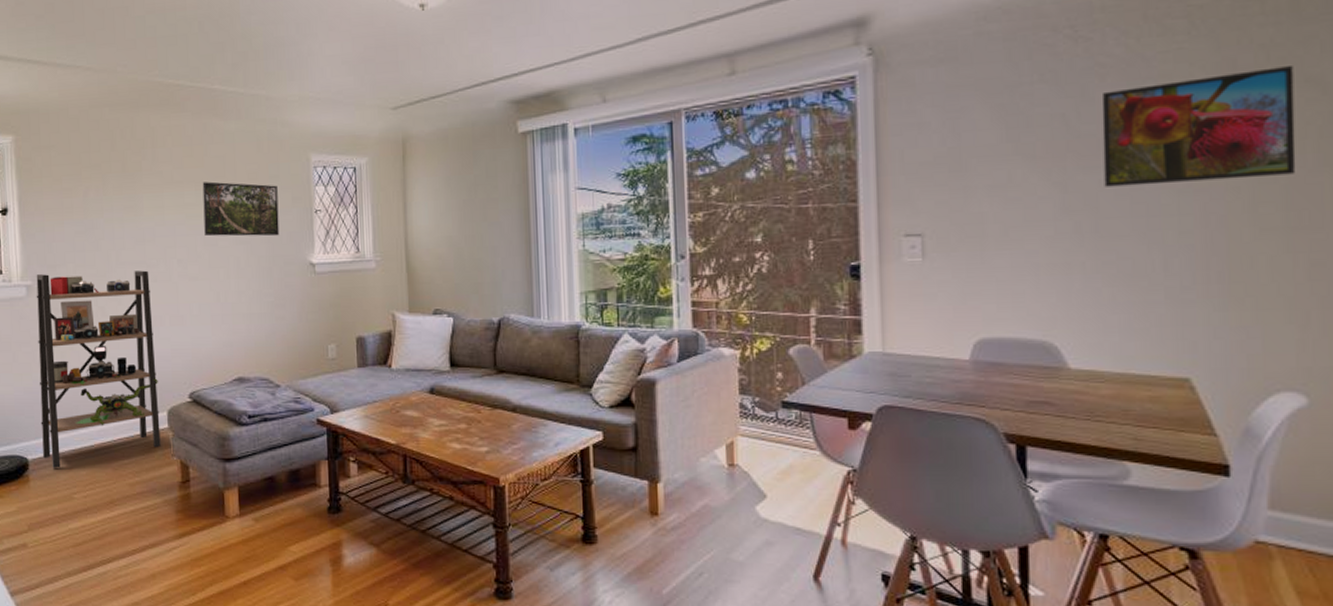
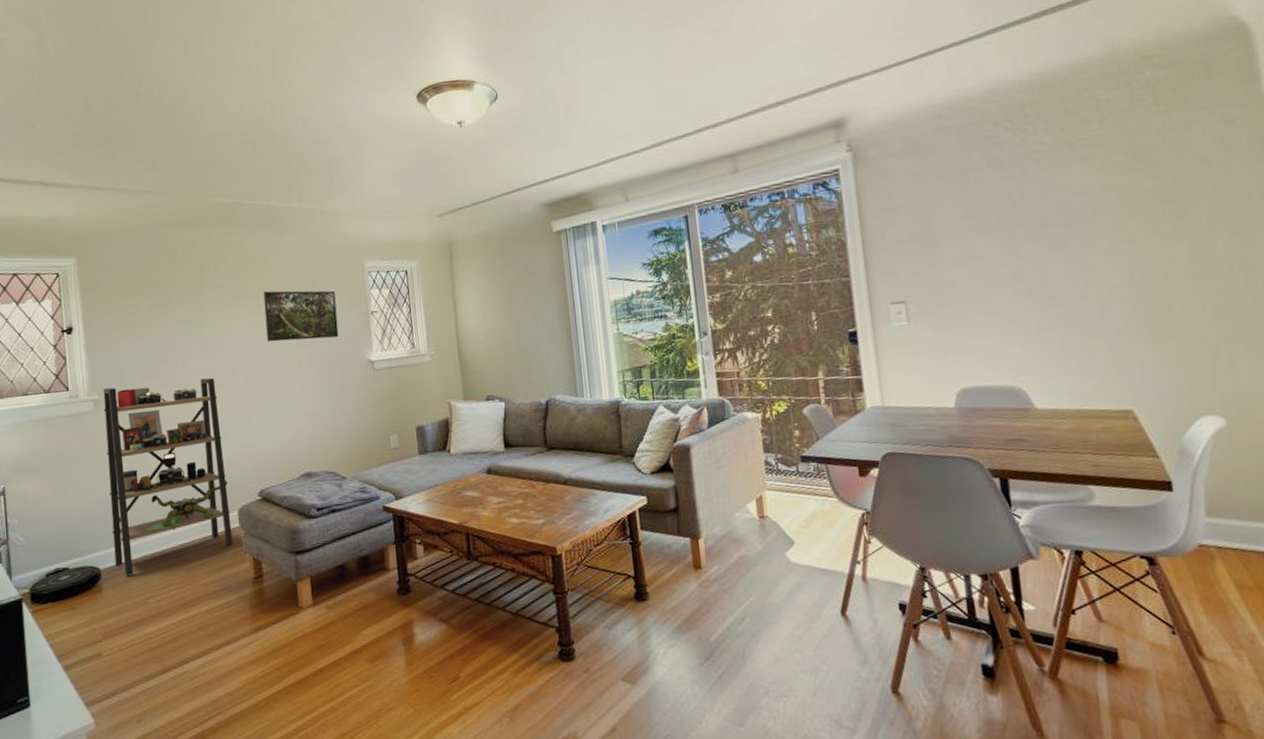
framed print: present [1101,66,1296,187] -> none [1039,146,1196,253]

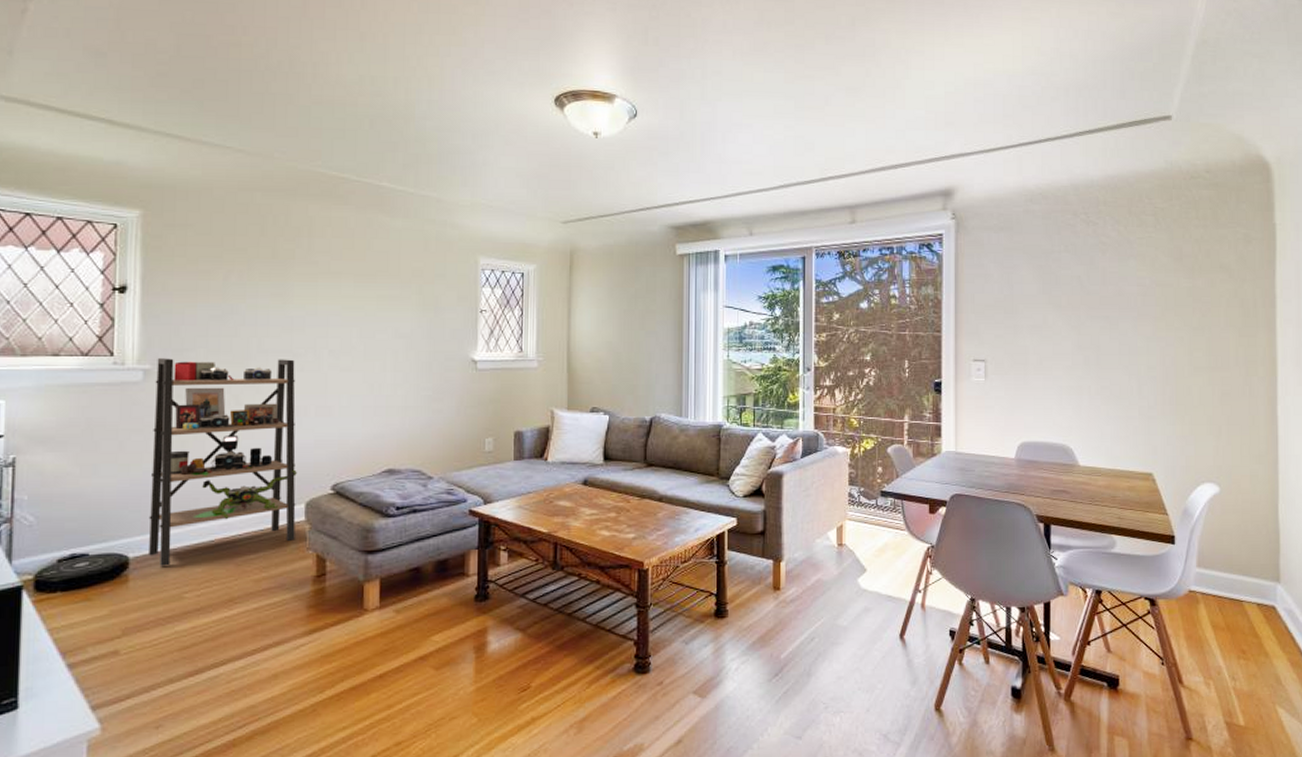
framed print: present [263,290,339,342] -> none [361,275,443,333]

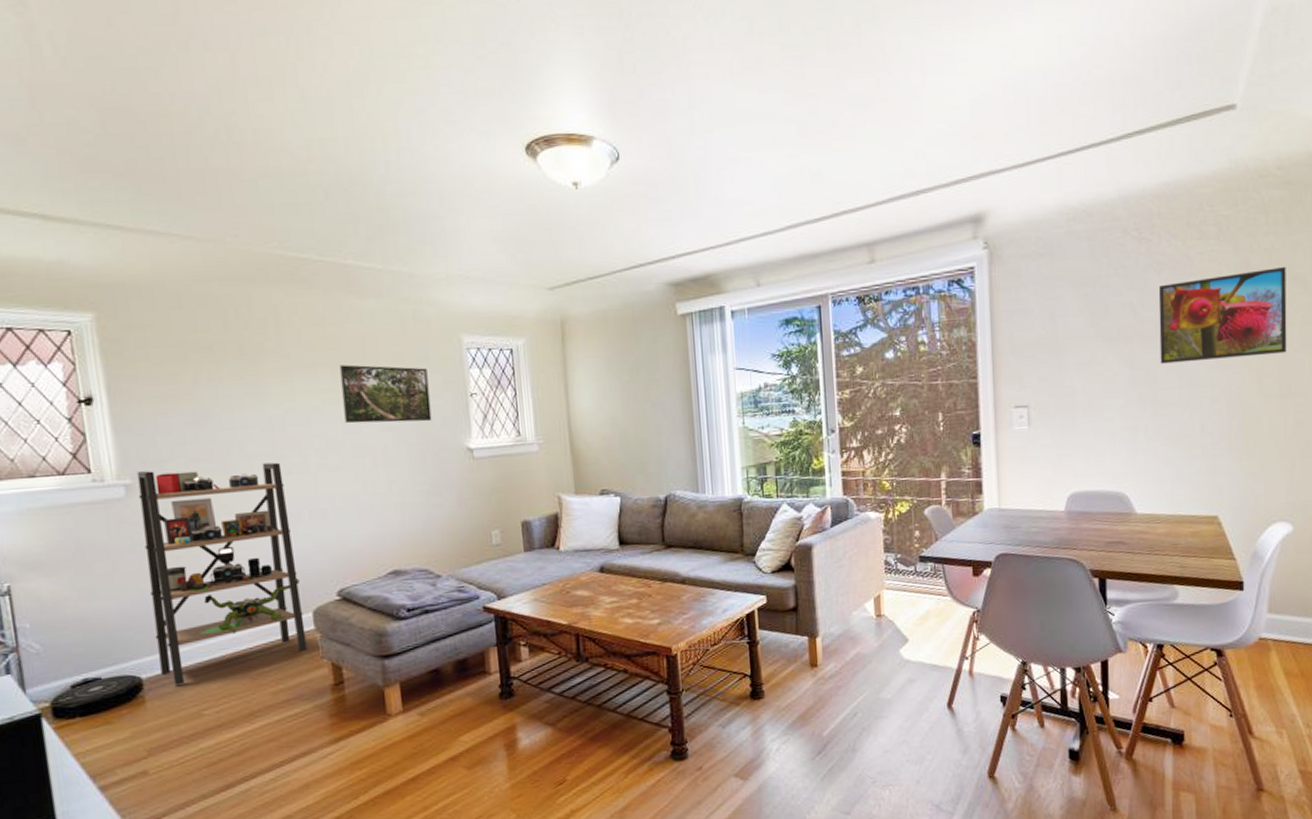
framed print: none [361,275,443,333] -> present [339,364,432,424]
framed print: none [1103,256,1215,332] -> present [1158,267,1287,364]

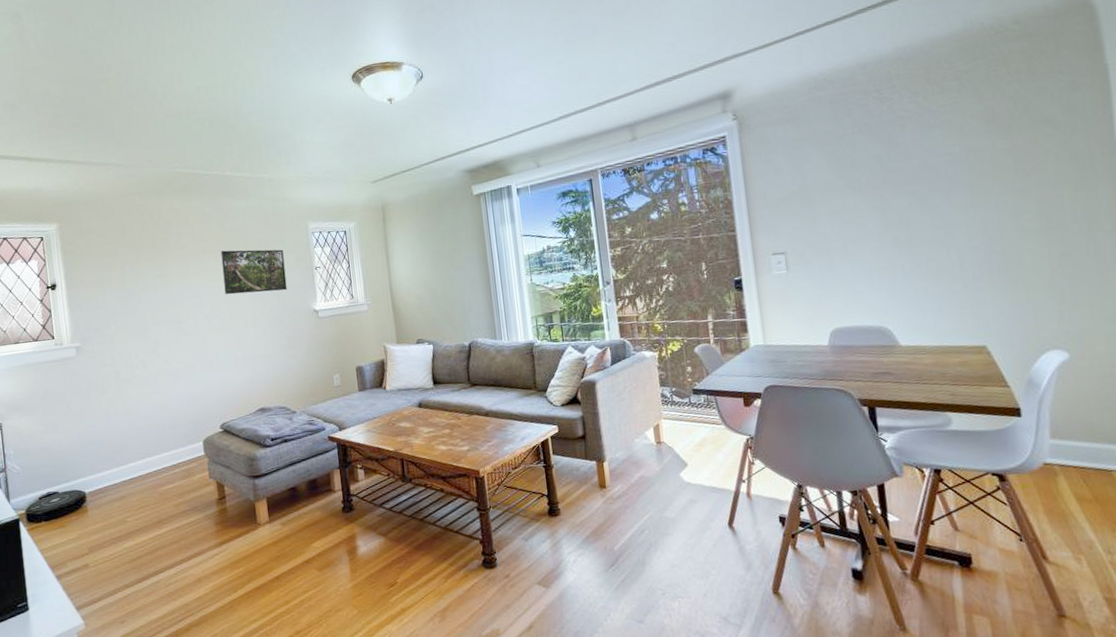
shelving unit: present [137,462,307,685] -> none [84,326,199,498]
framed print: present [1158,267,1287,364] -> none [904,111,1044,208]

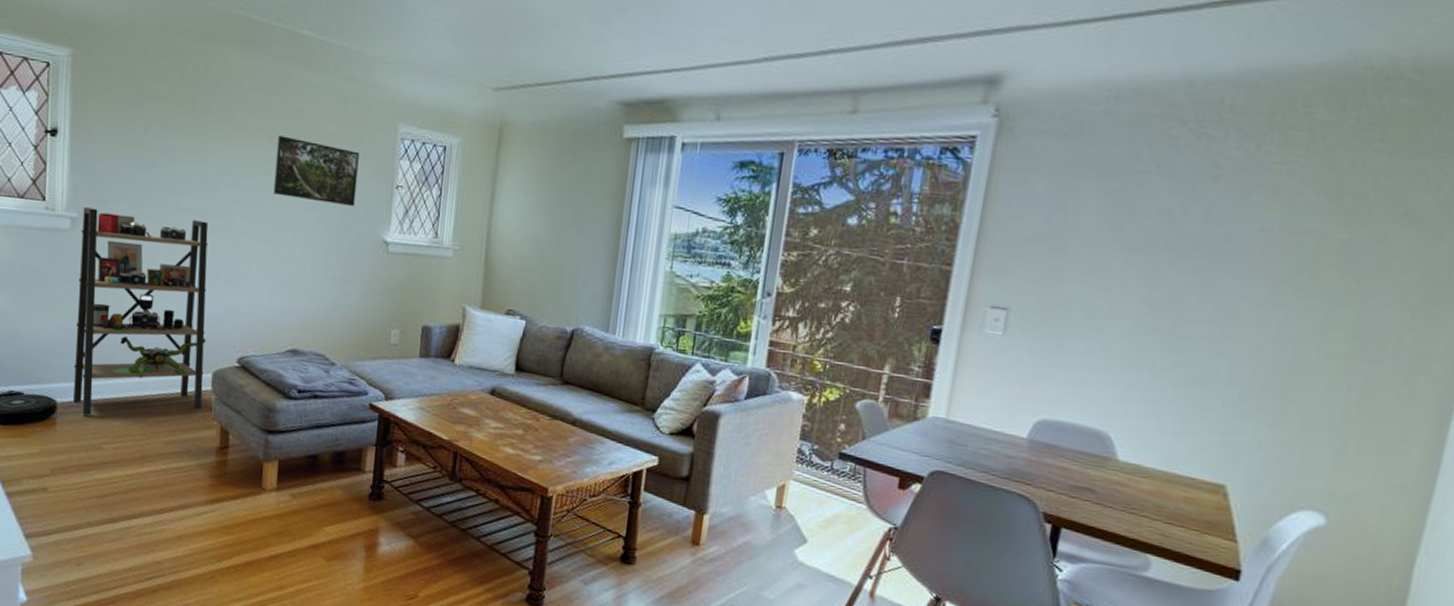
shelving unit: none [84,326,199,498] -> present [73,207,209,416]

